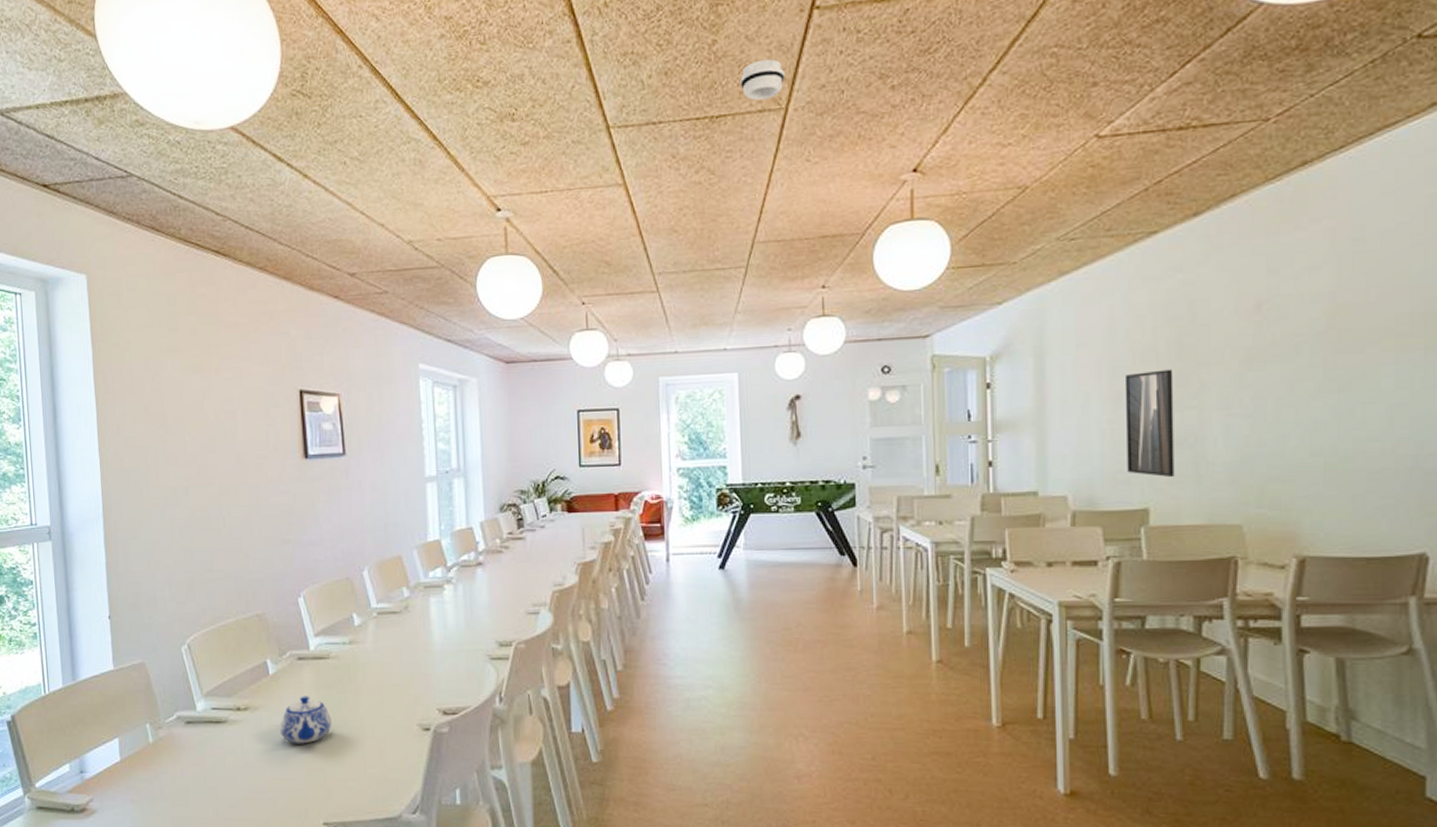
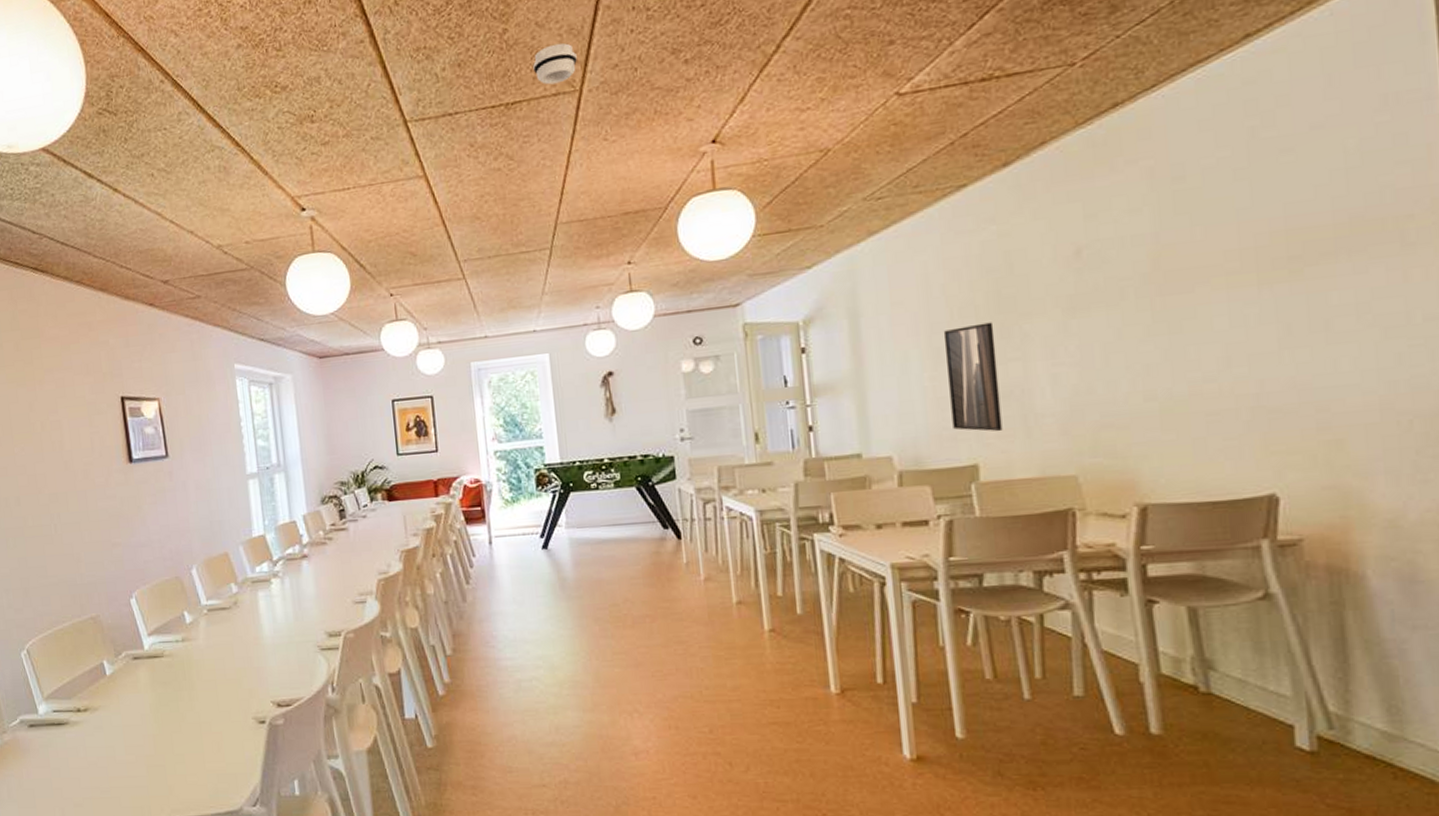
teapot: present [280,696,332,744] -> none [119,694,170,742]

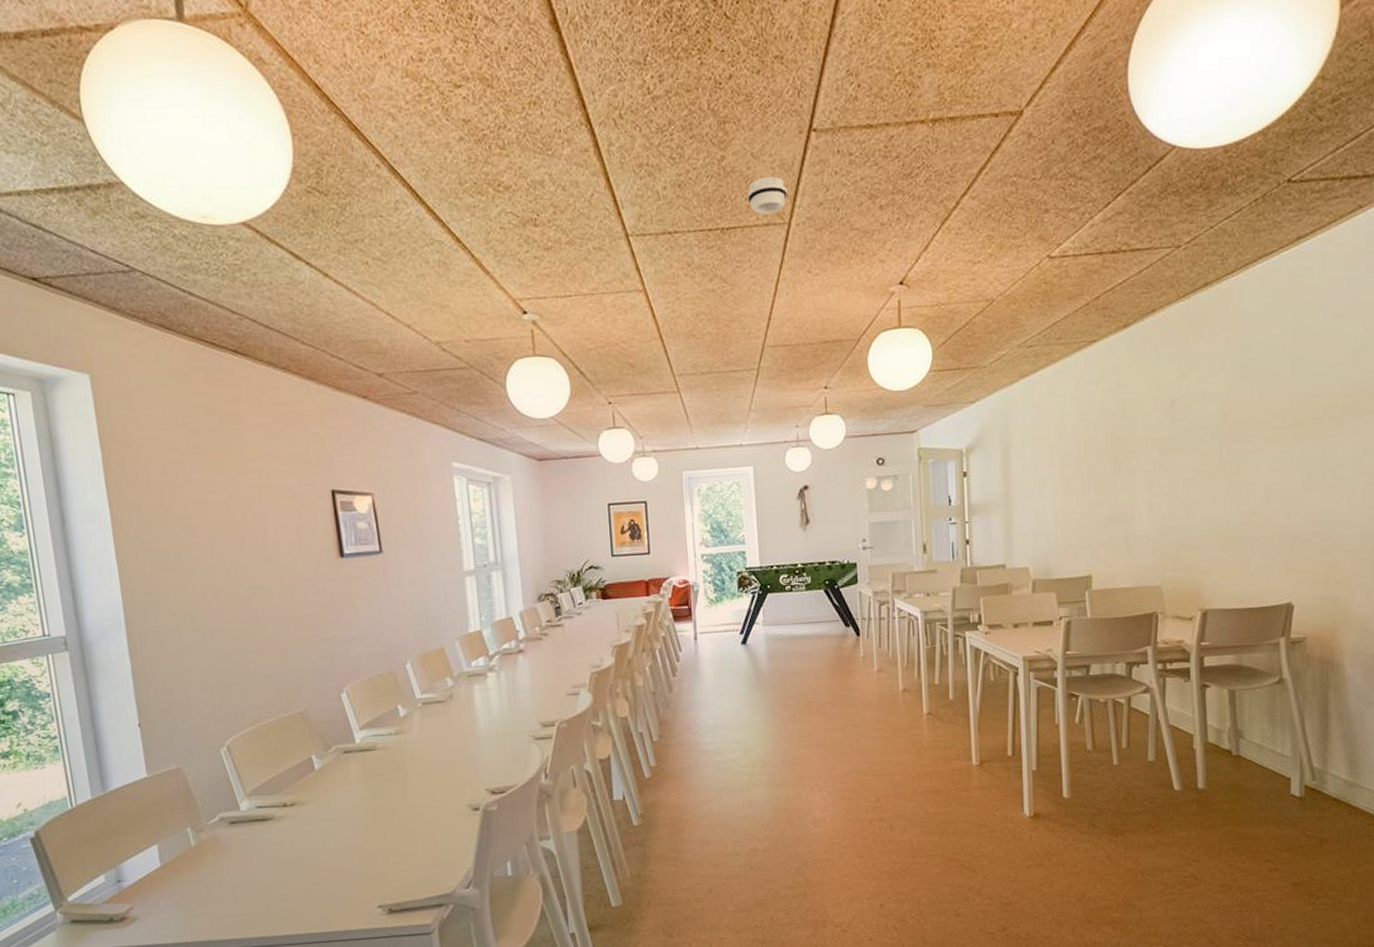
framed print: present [943,322,1003,432] -> none [1072,458,1111,549]

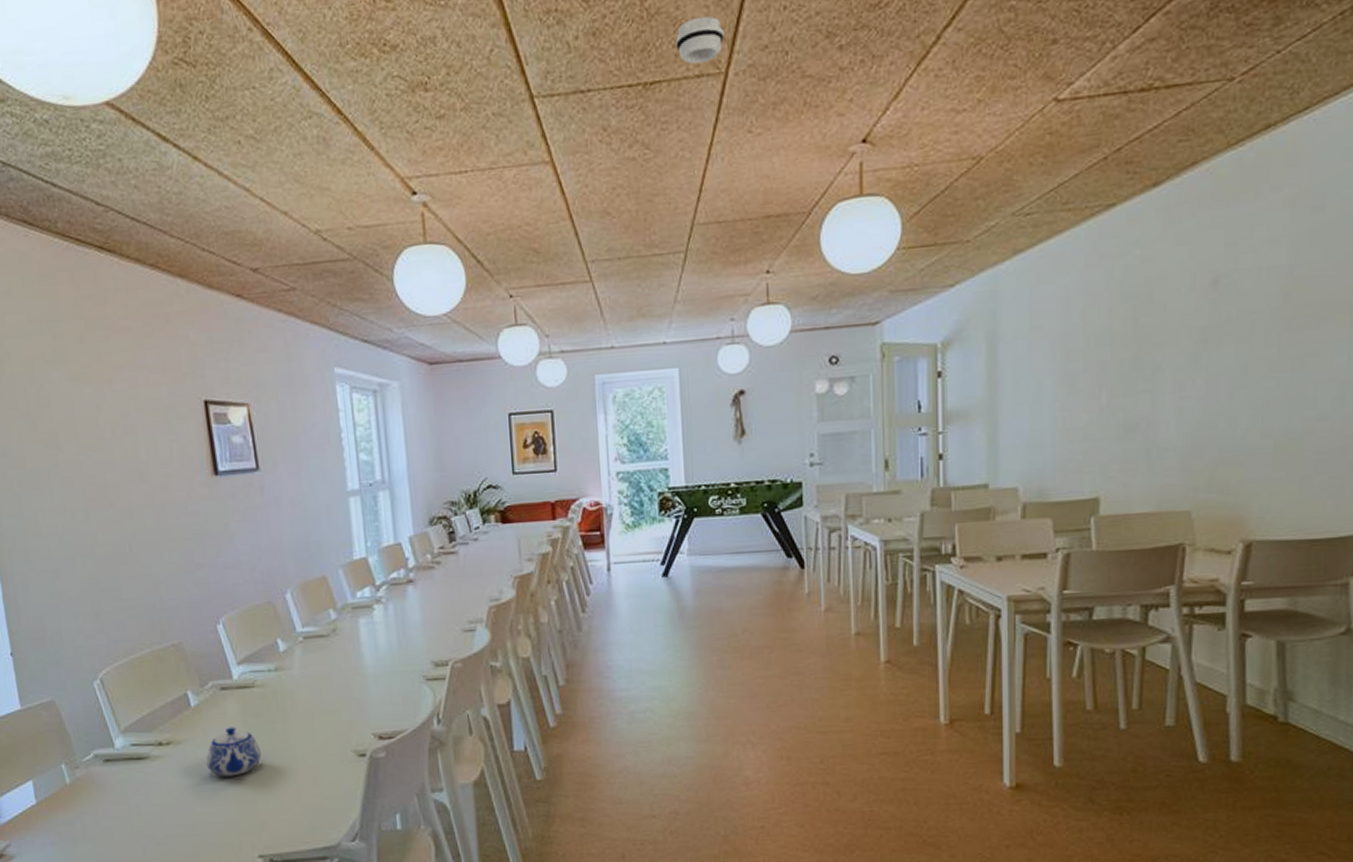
teapot: none [329,787,382,834] -> present [206,727,262,777]

